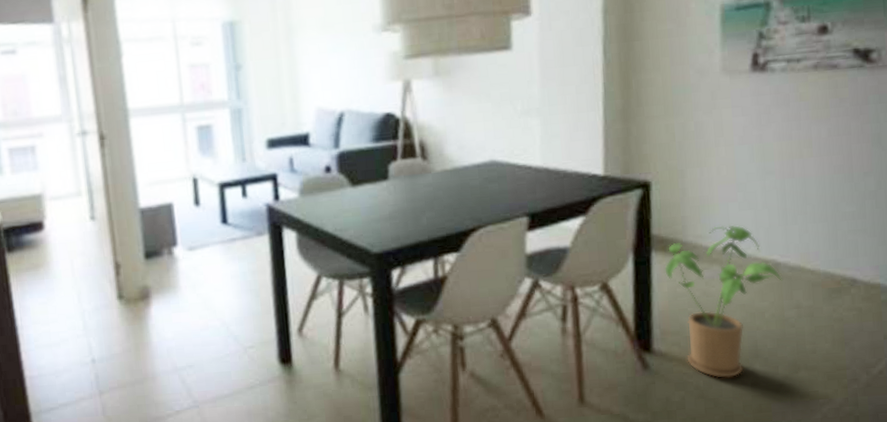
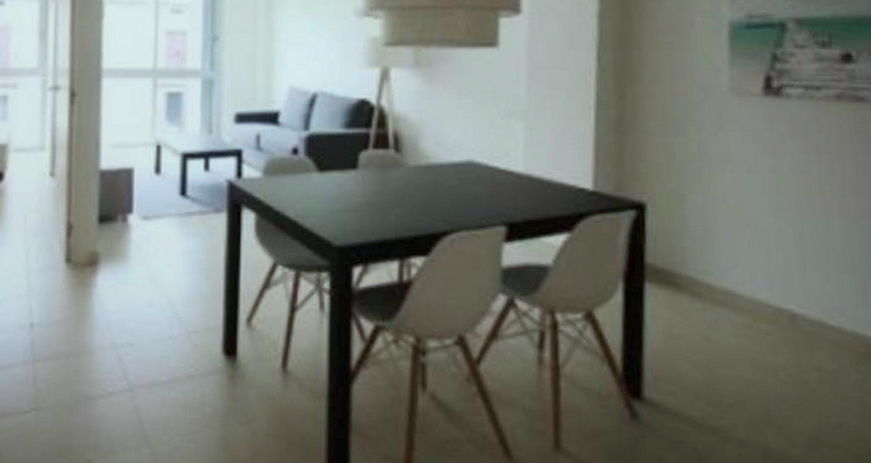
house plant: present [664,224,783,379] -> none [659,262,801,445]

